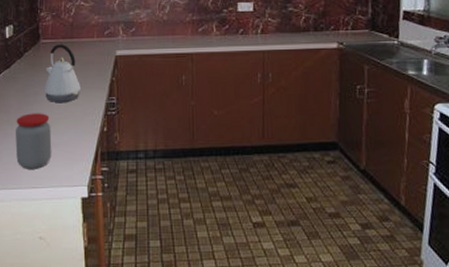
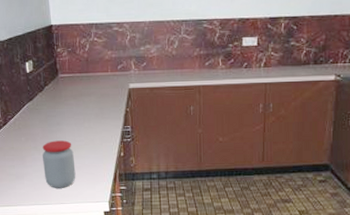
kettle: present [44,44,80,102] -> none [65,78,98,131]

